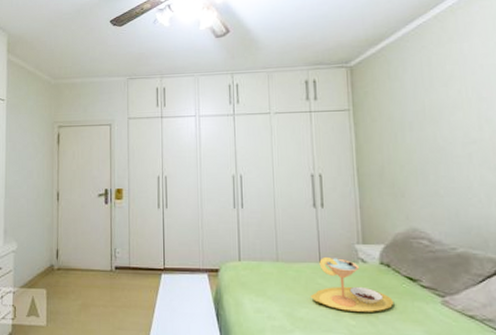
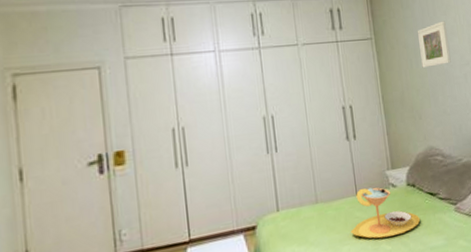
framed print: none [407,93,450,143] -> present [418,21,451,68]

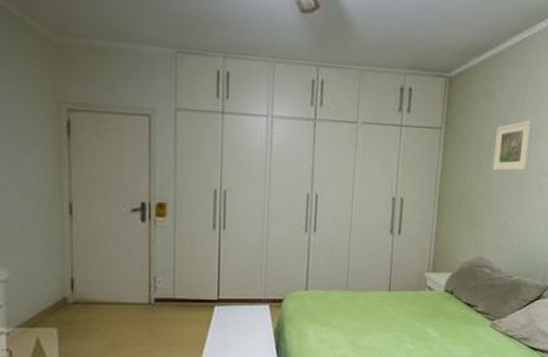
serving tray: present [351,187,421,239] -> none [376,284,451,337]

